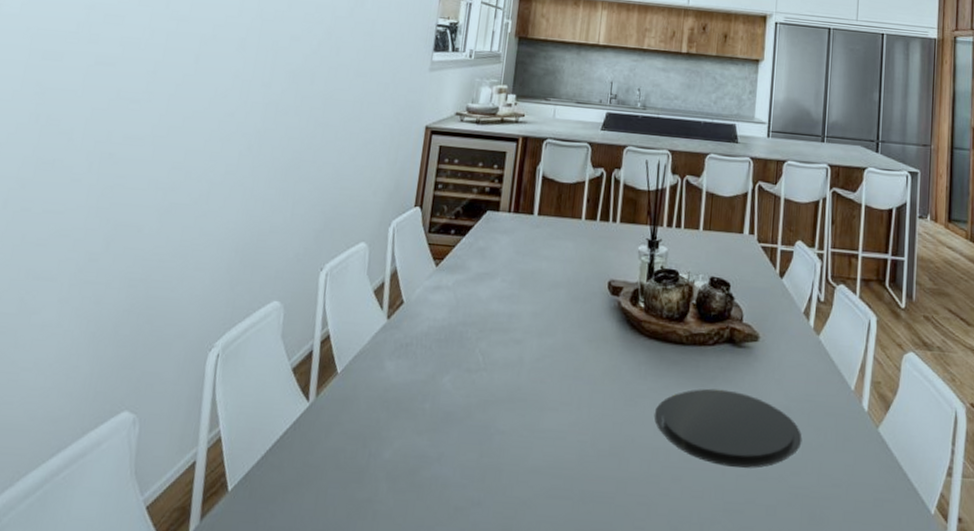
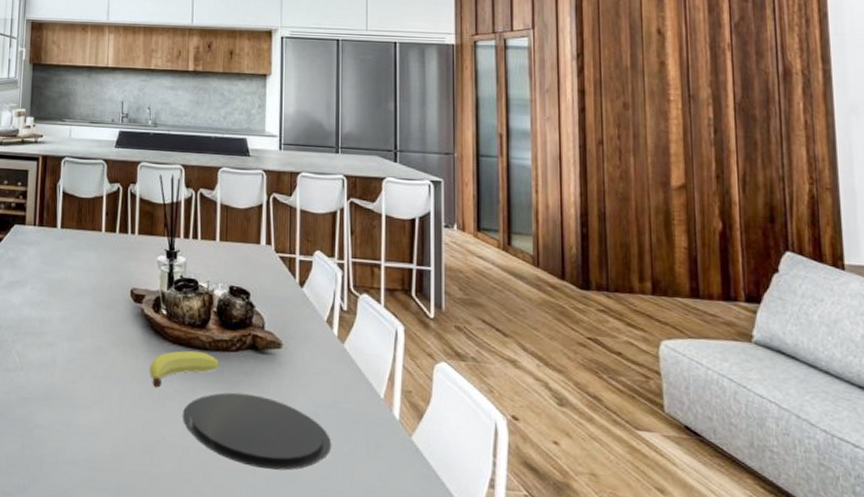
fruit: none [622,345,696,386] -> present [149,350,220,388]

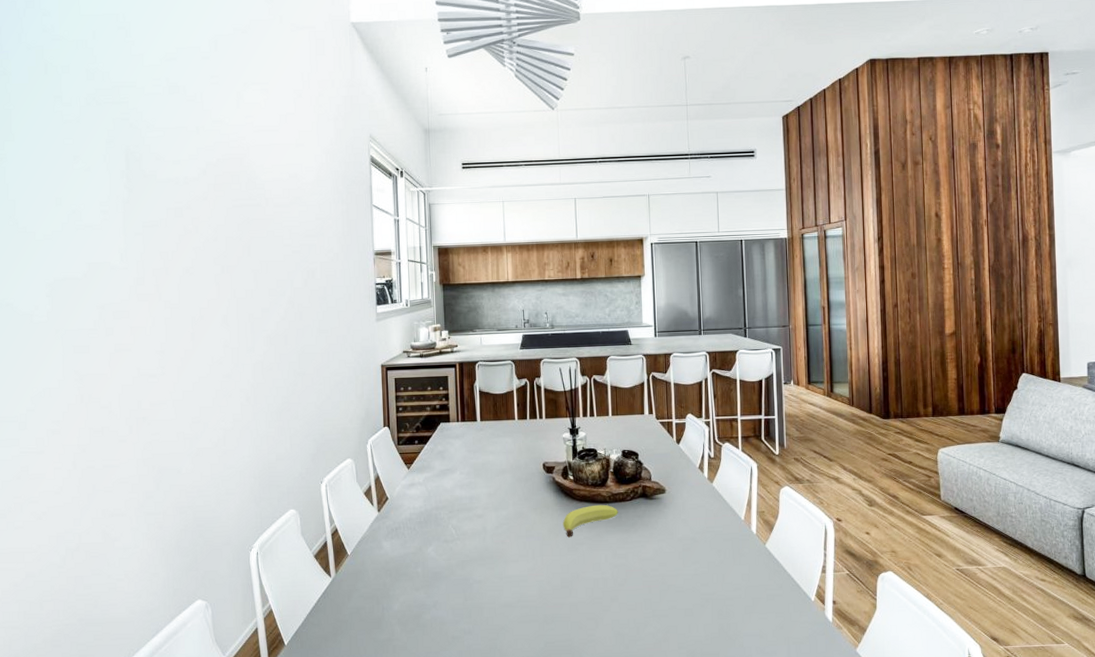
plate: present [182,392,332,471] -> none [591,531,707,586]

